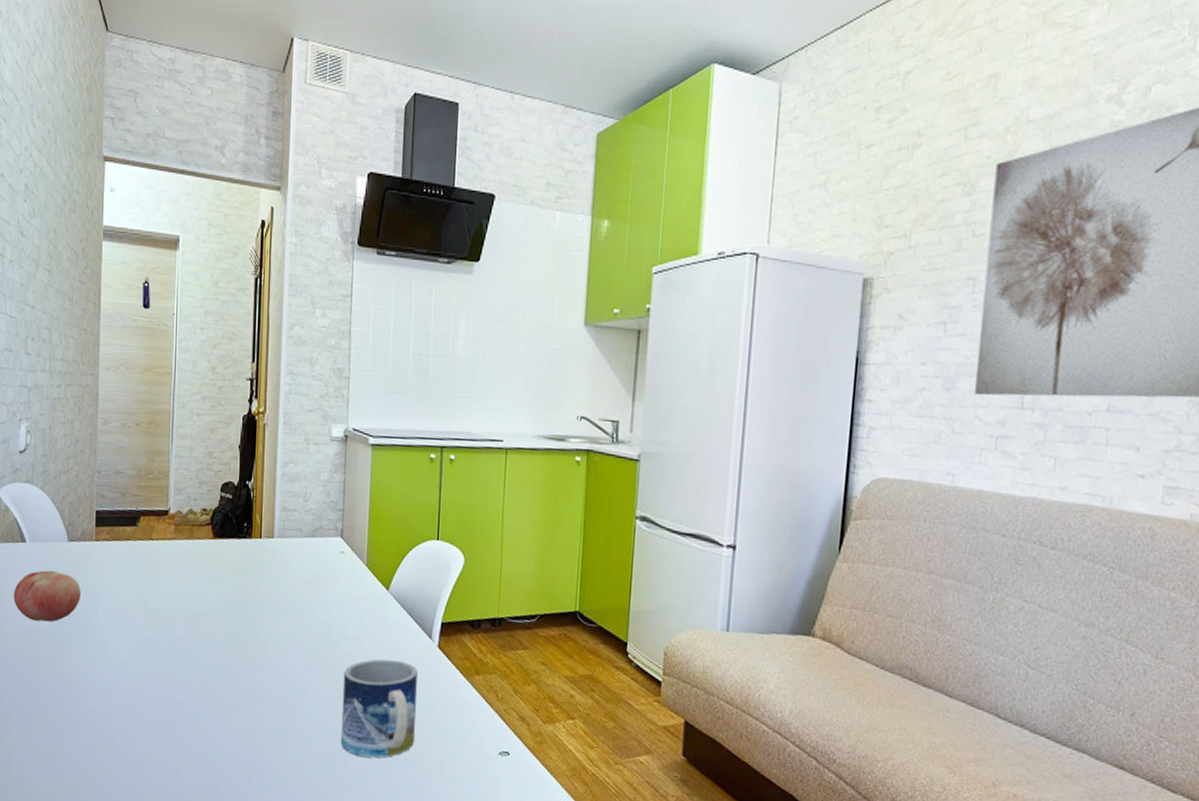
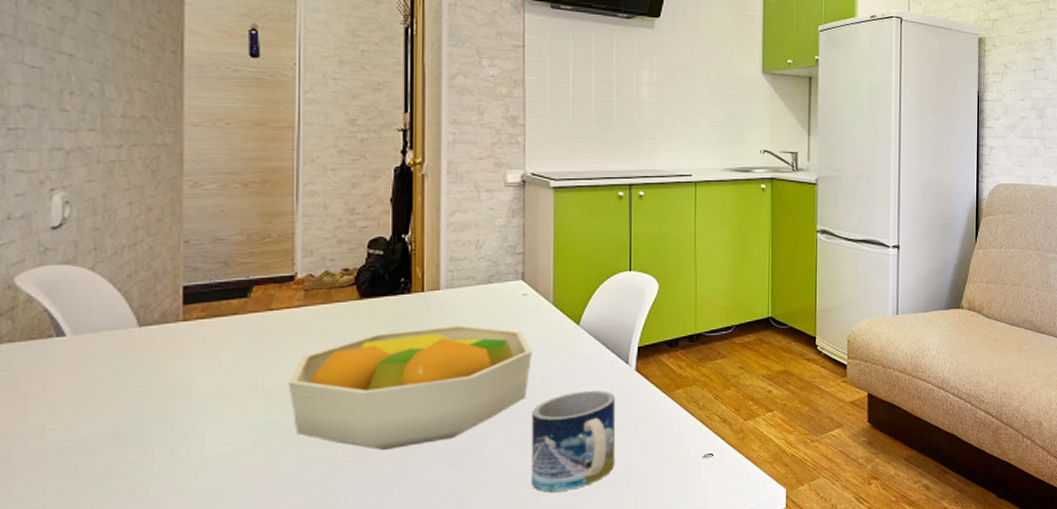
fruit: present [14,570,82,622] -> none [45,364,163,429]
fruit bowl: none [161,573,346,684] -> present [288,325,532,450]

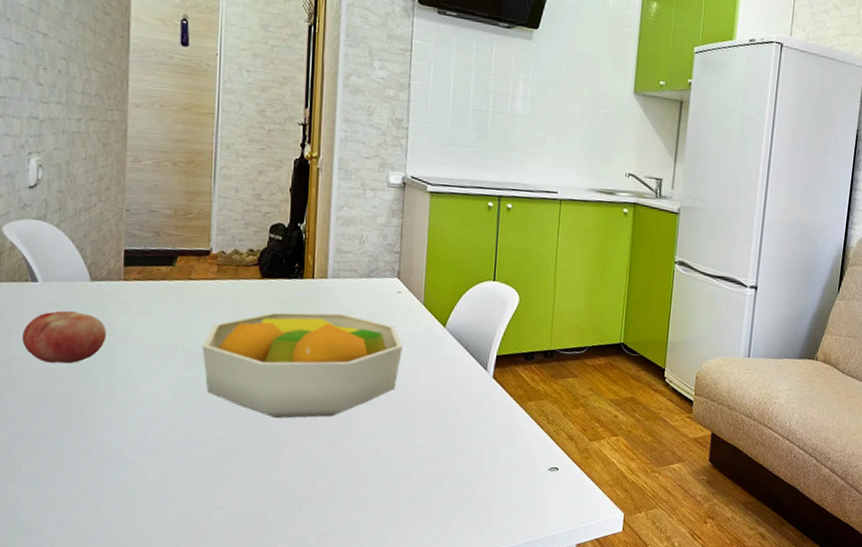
fruit: none [45,364,163,429] -> present [23,310,107,364]
mug: present [531,390,615,492] -> none [395,390,473,481]

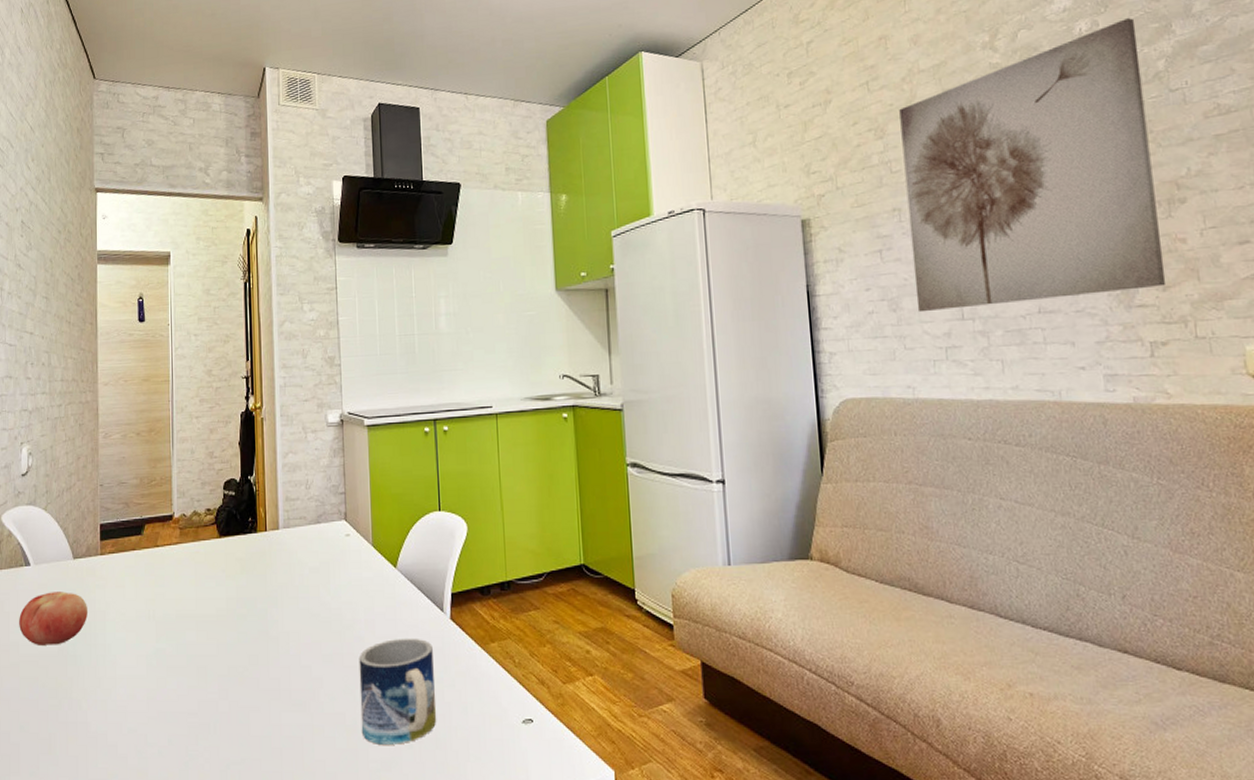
fruit bowl: present [202,312,403,418] -> none [170,565,357,685]
mug: none [395,390,473,481] -> present [359,638,436,745]

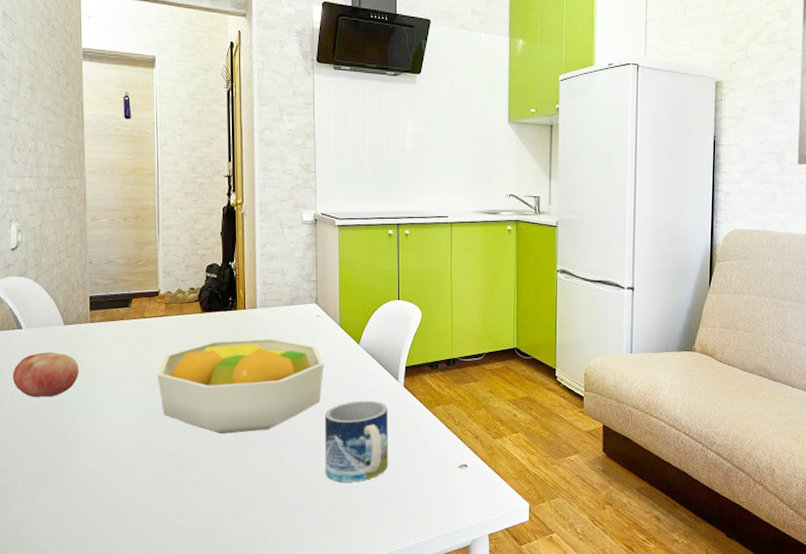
fruit bowl: none [170,565,357,685] -> present [157,338,324,434]

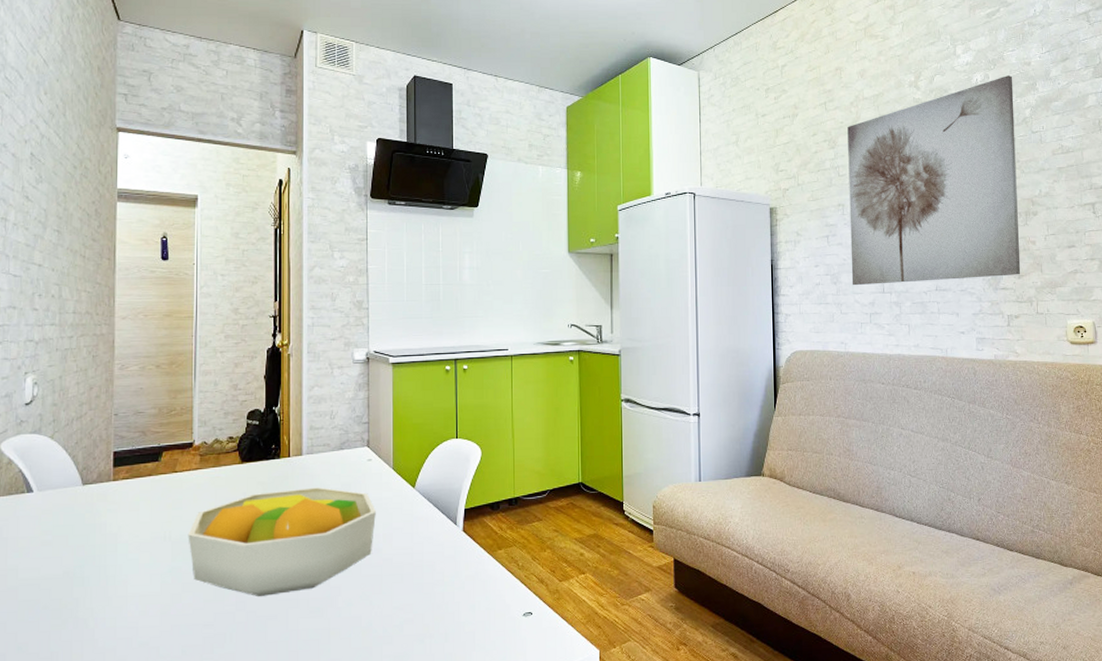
fruit: present [13,352,80,397] -> none [19,516,98,569]
mug: present [324,400,388,482] -> none [376,548,446,642]

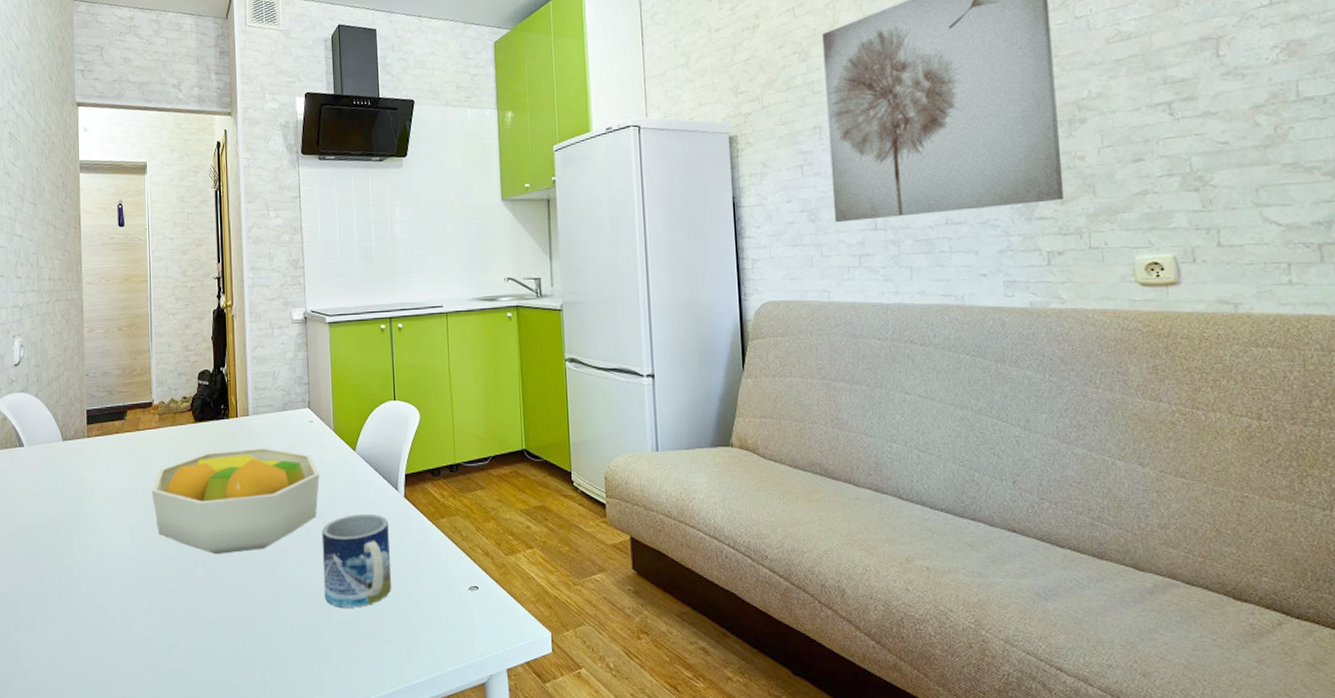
mug: none [376,548,446,642] -> present [321,513,391,608]

